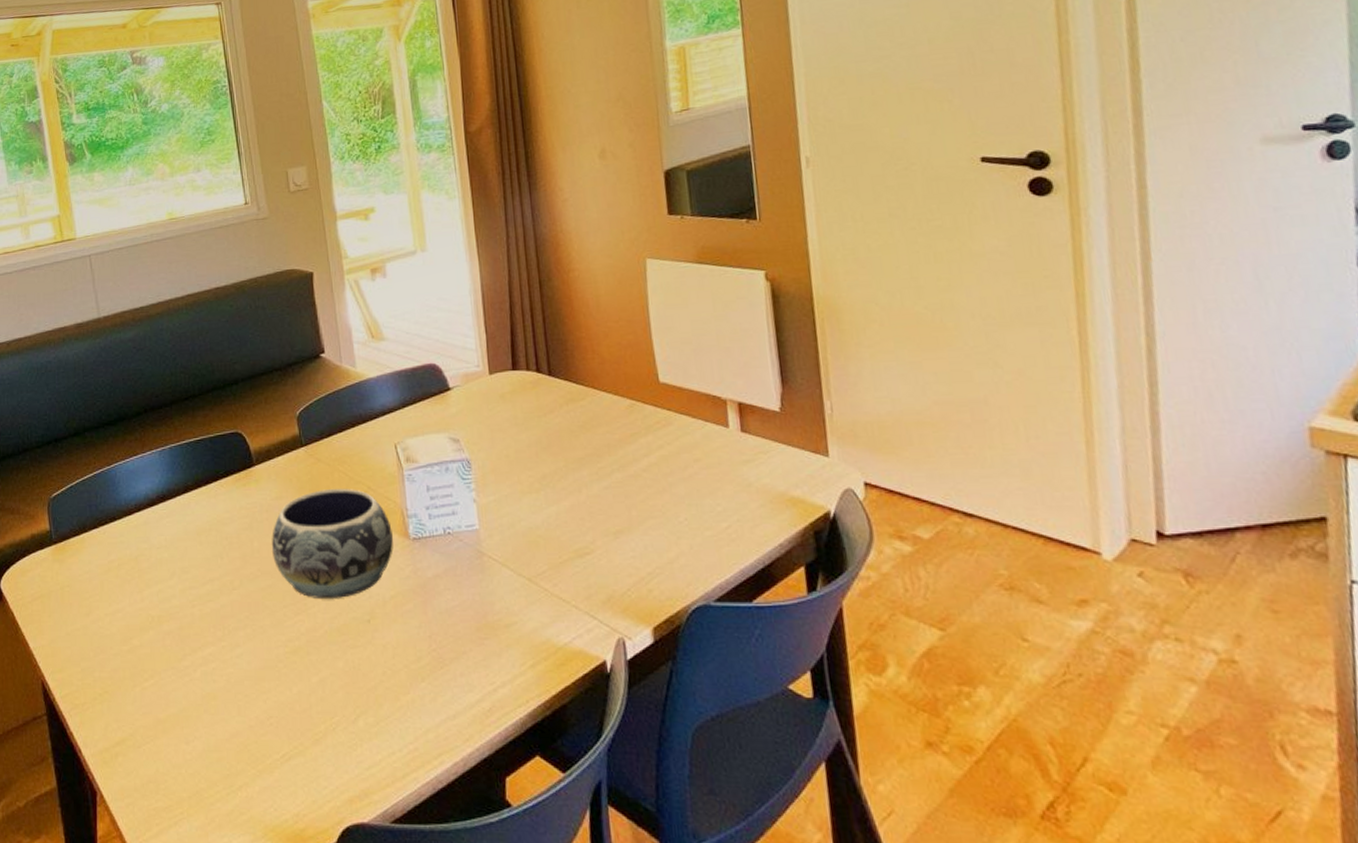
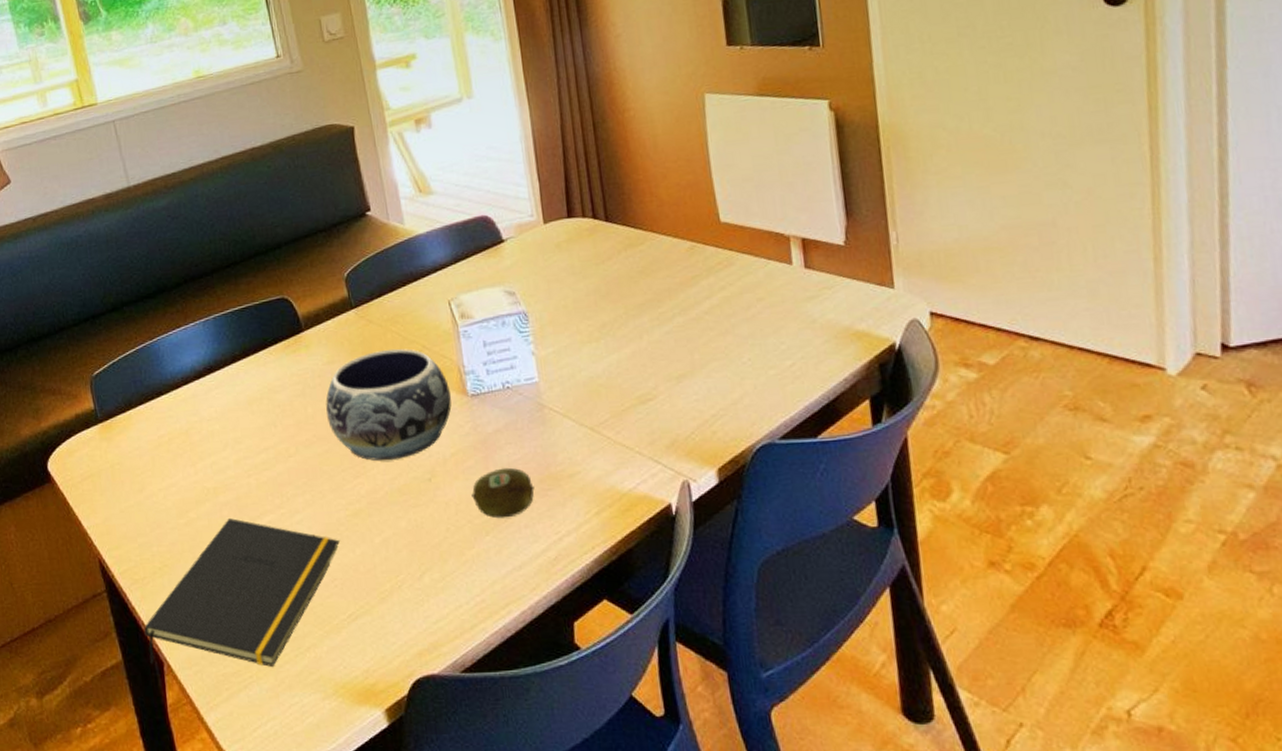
notepad: none [80,648,277,805] -> present [144,518,340,668]
fruit: none [409,613,471,665] -> present [471,467,535,519]

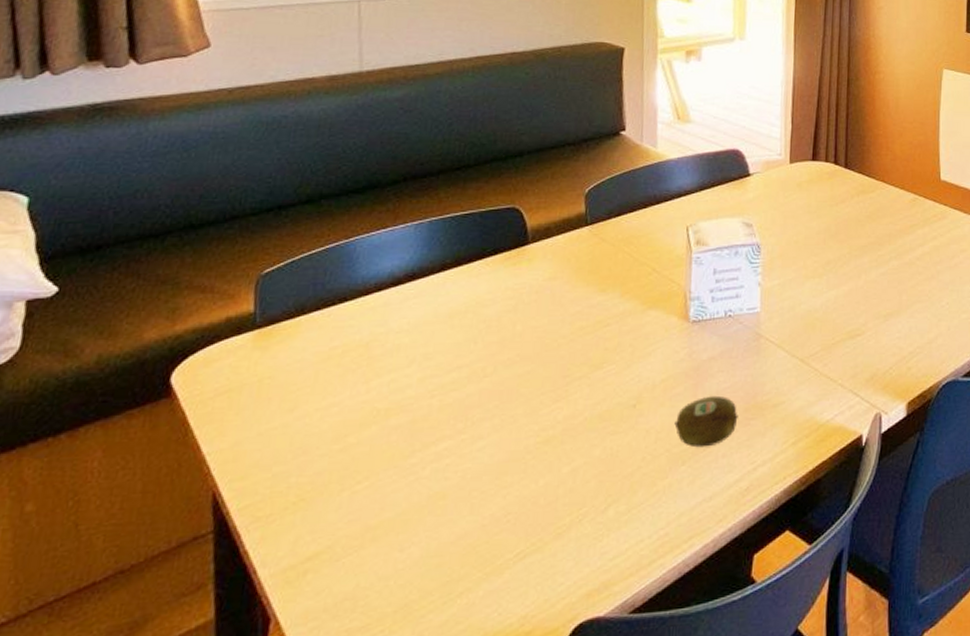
notepad: present [144,518,340,668] -> none [252,444,523,621]
decorative bowl: present [325,348,452,461] -> none [536,269,672,385]

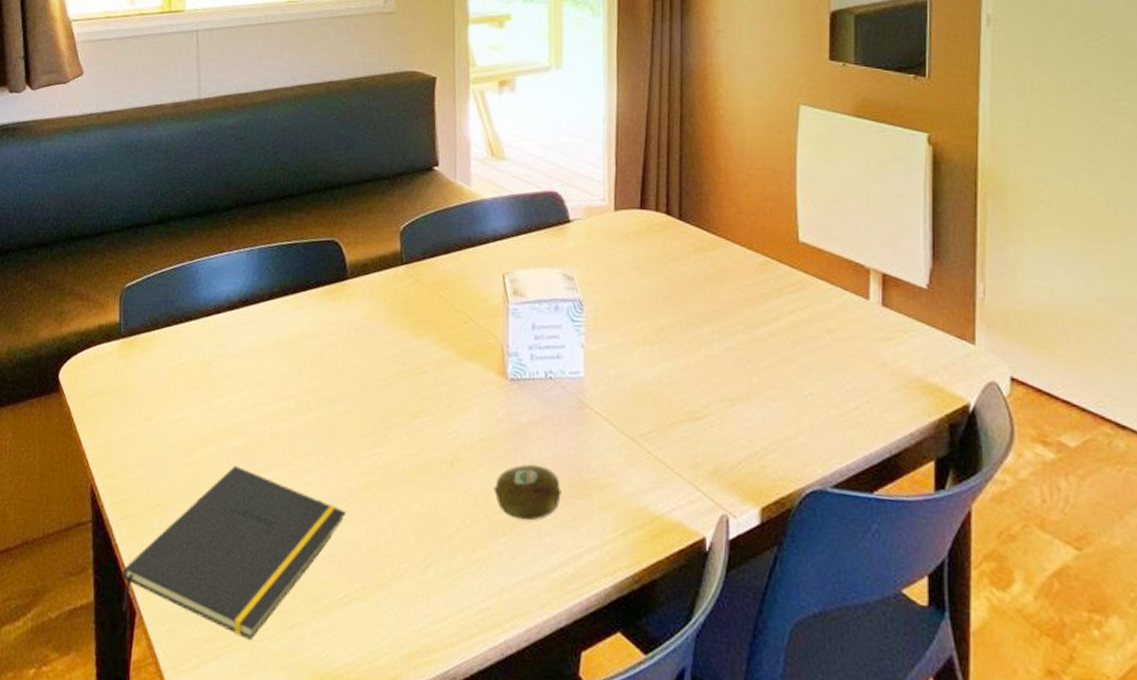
notepad: none [252,444,523,621] -> present [122,466,346,641]

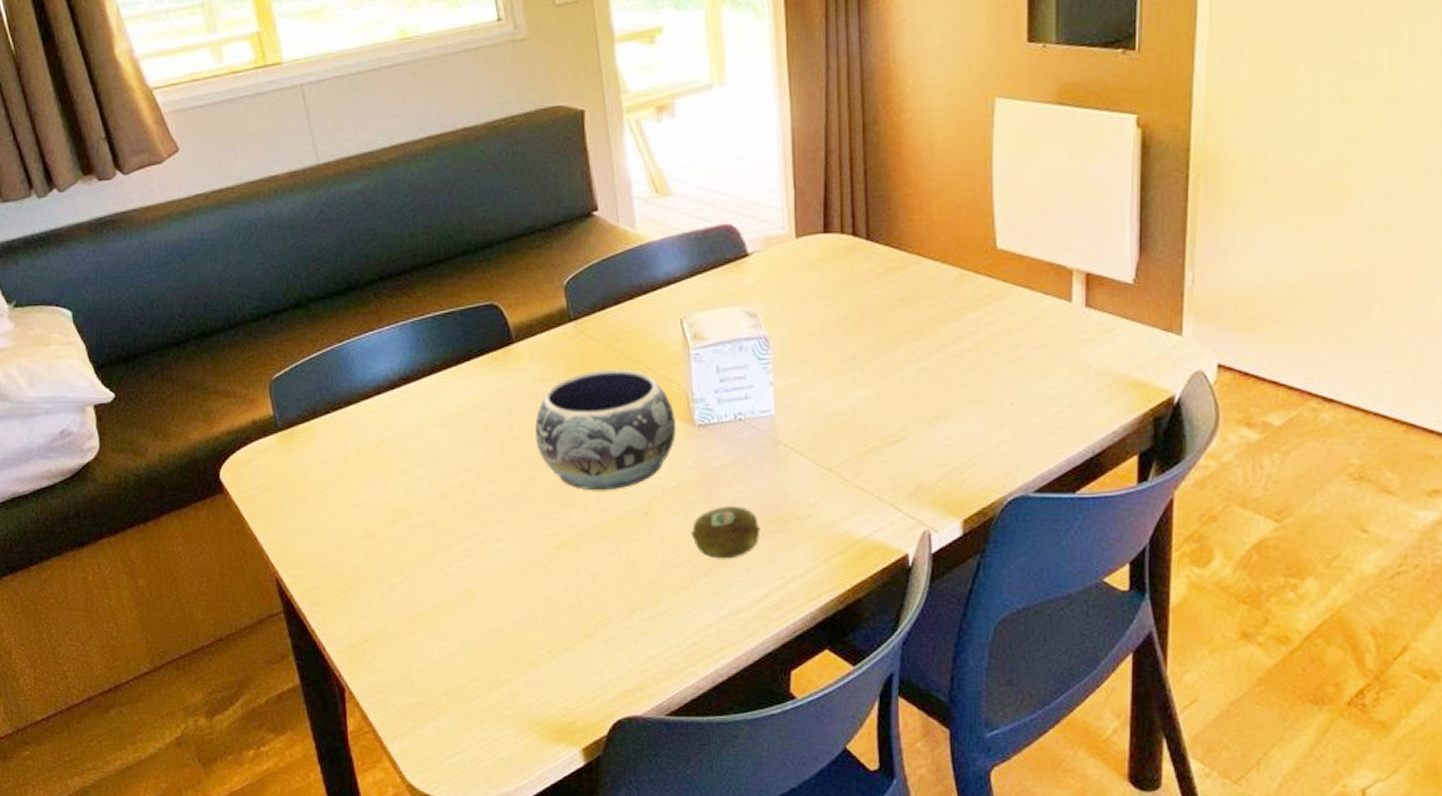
notepad: present [122,466,346,641] -> none [324,543,543,701]
decorative bowl: none [356,314,489,435] -> present [535,369,676,491]

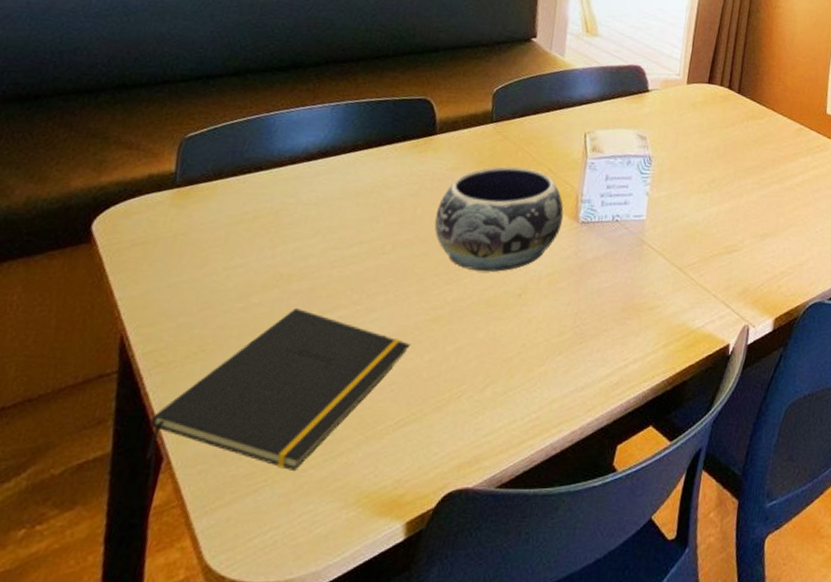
notepad: none [324,543,543,701] -> present [146,308,410,472]
fruit: present [691,505,760,559] -> none [555,293,616,341]

